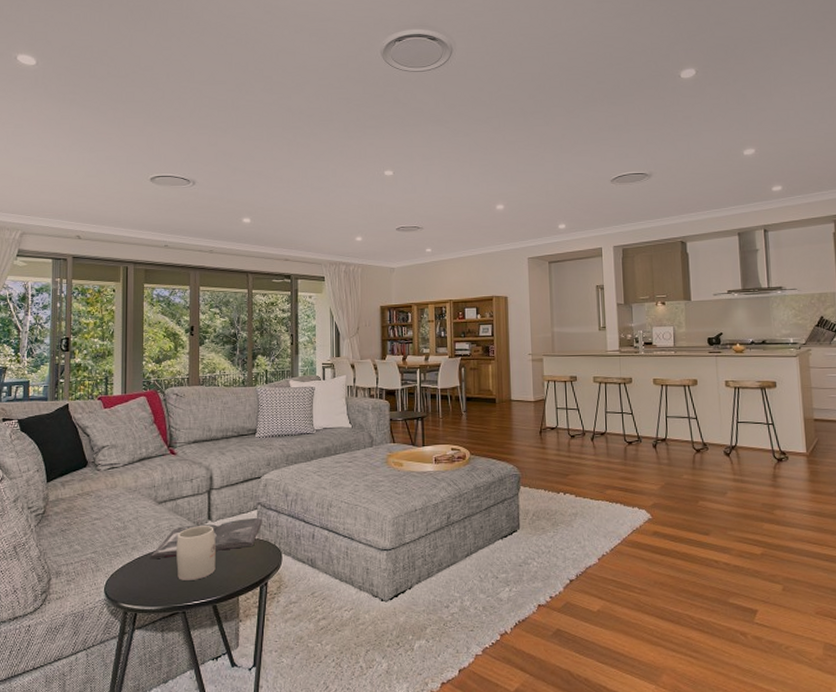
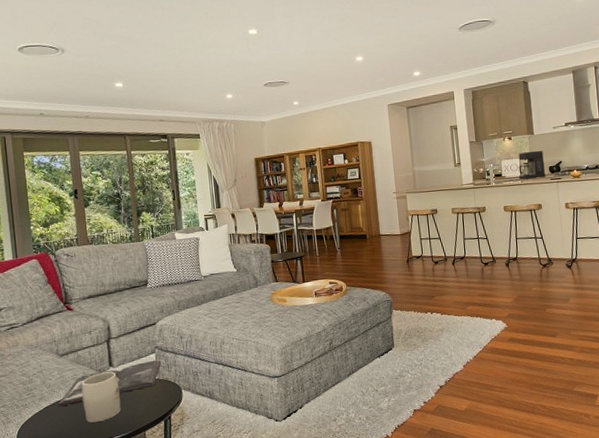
coffee maker: none [671,319,703,350] -> present [518,150,545,180]

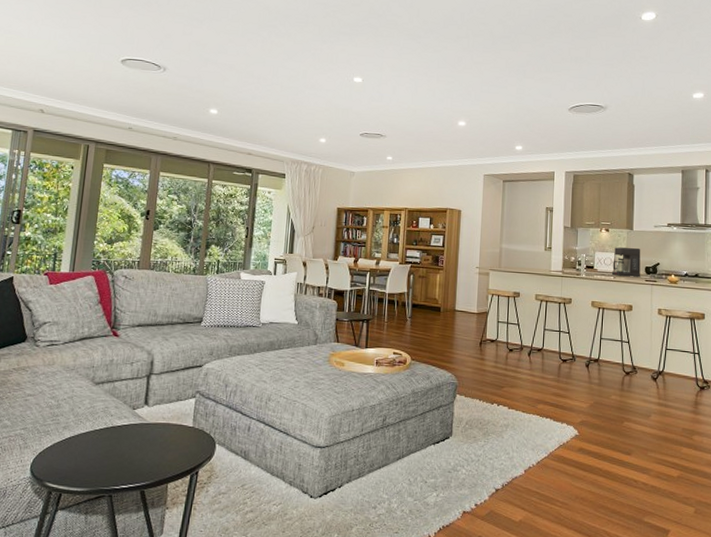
magazine: present [57,359,162,407] -> none [81,405,200,441]
mug: present [81,371,121,423] -> none [107,410,151,464]

